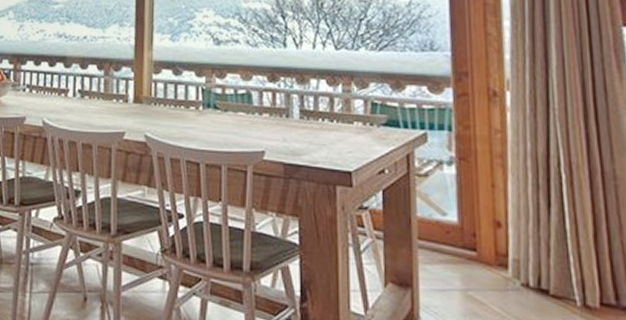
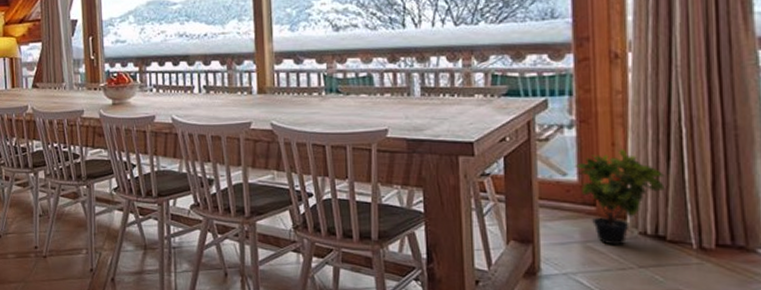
potted plant: none [454,191,548,297] -> present [575,149,666,245]

